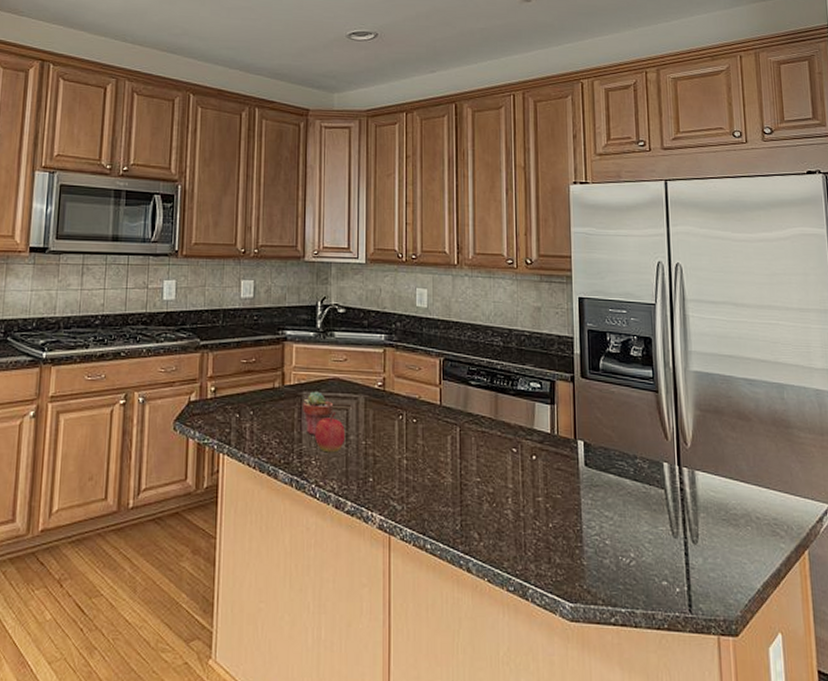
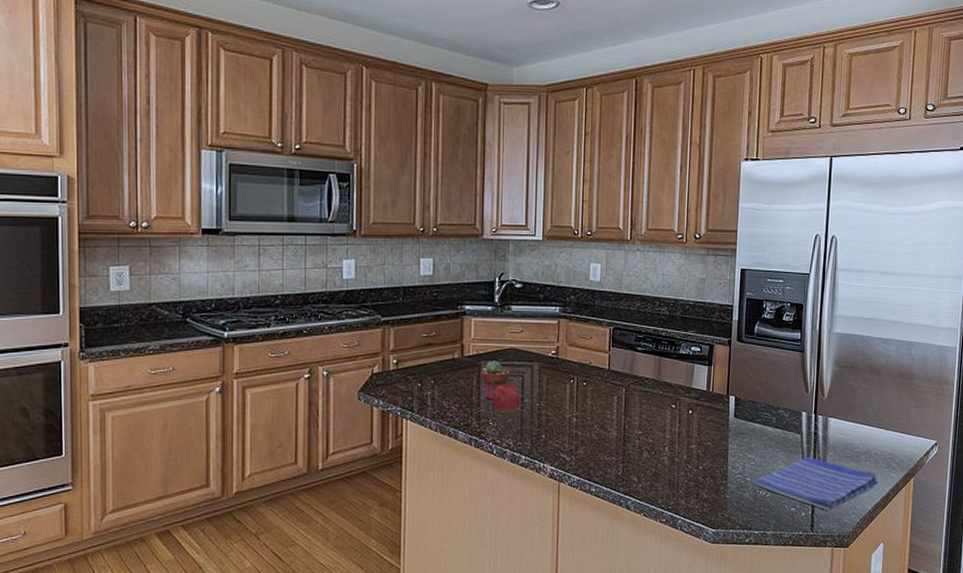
dish towel: none [612,517,765,588] -> present [752,457,878,511]

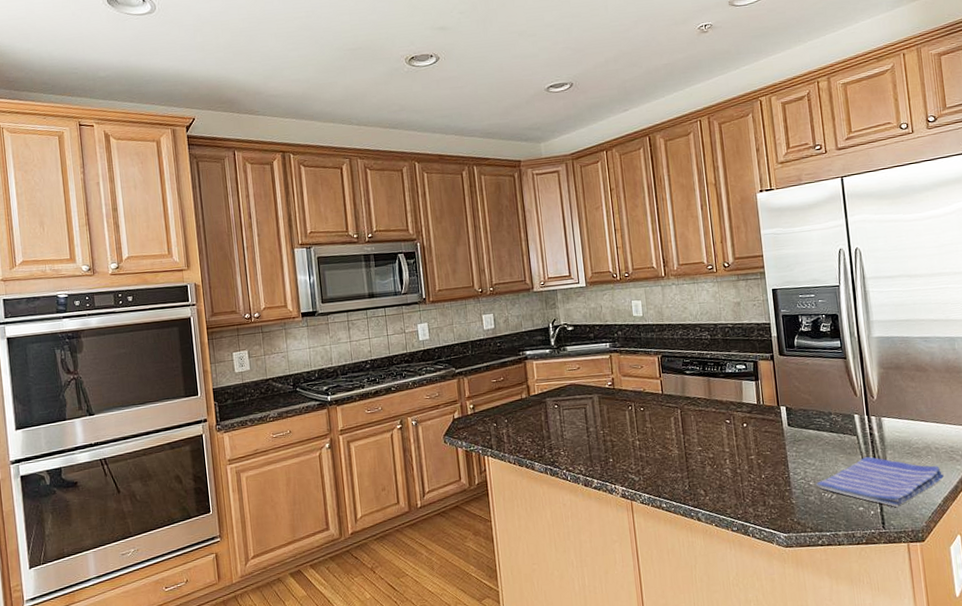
potted succulent: present [480,360,510,401] -> none [547,396,574,433]
apple: present [492,379,521,415] -> none [560,411,587,444]

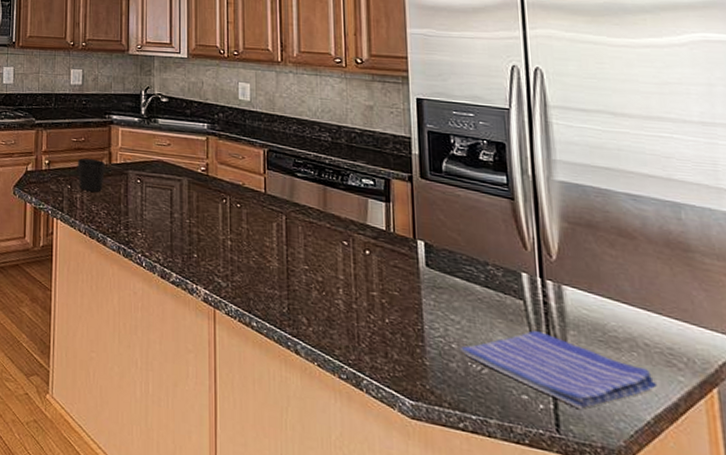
cup: none [499,394,526,425] -> present [77,158,106,192]

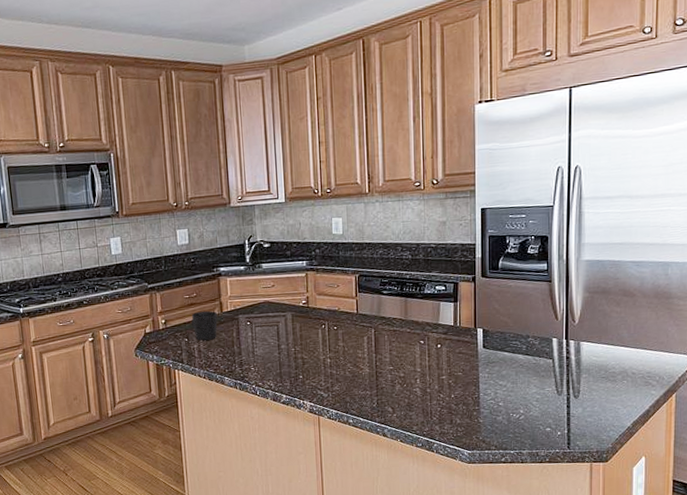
dish towel: present [459,330,657,410] -> none [505,380,637,429]

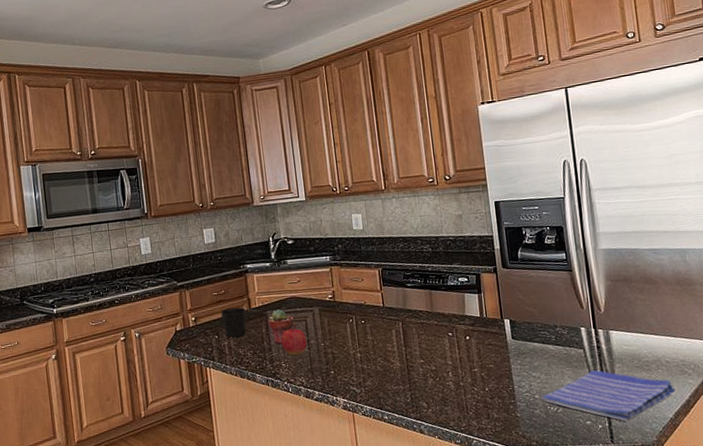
potted succulent: none [239,314,266,349] -> present [268,309,295,345]
apple: none [252,328,278,360] -> present [281,323,307,356]
dish towel: none [505,380,637,429] -> present [541,370,675,422]

